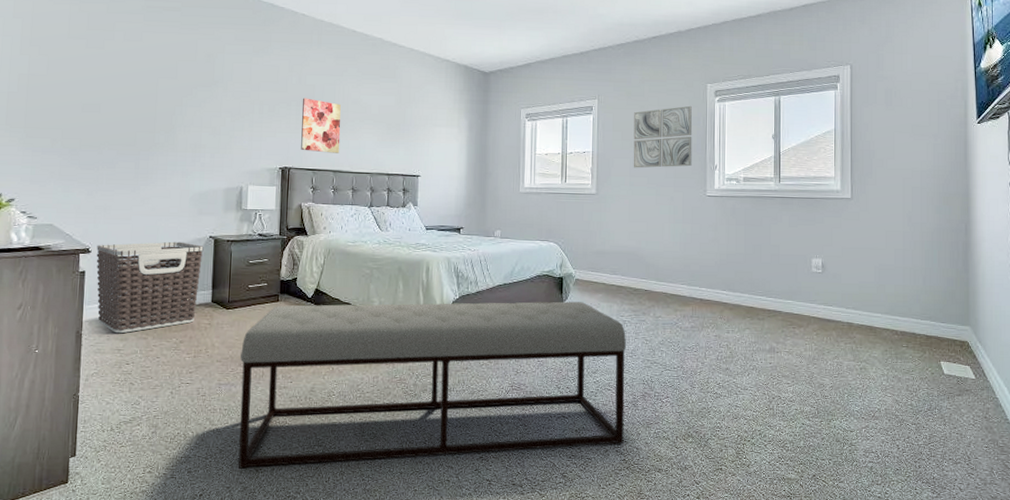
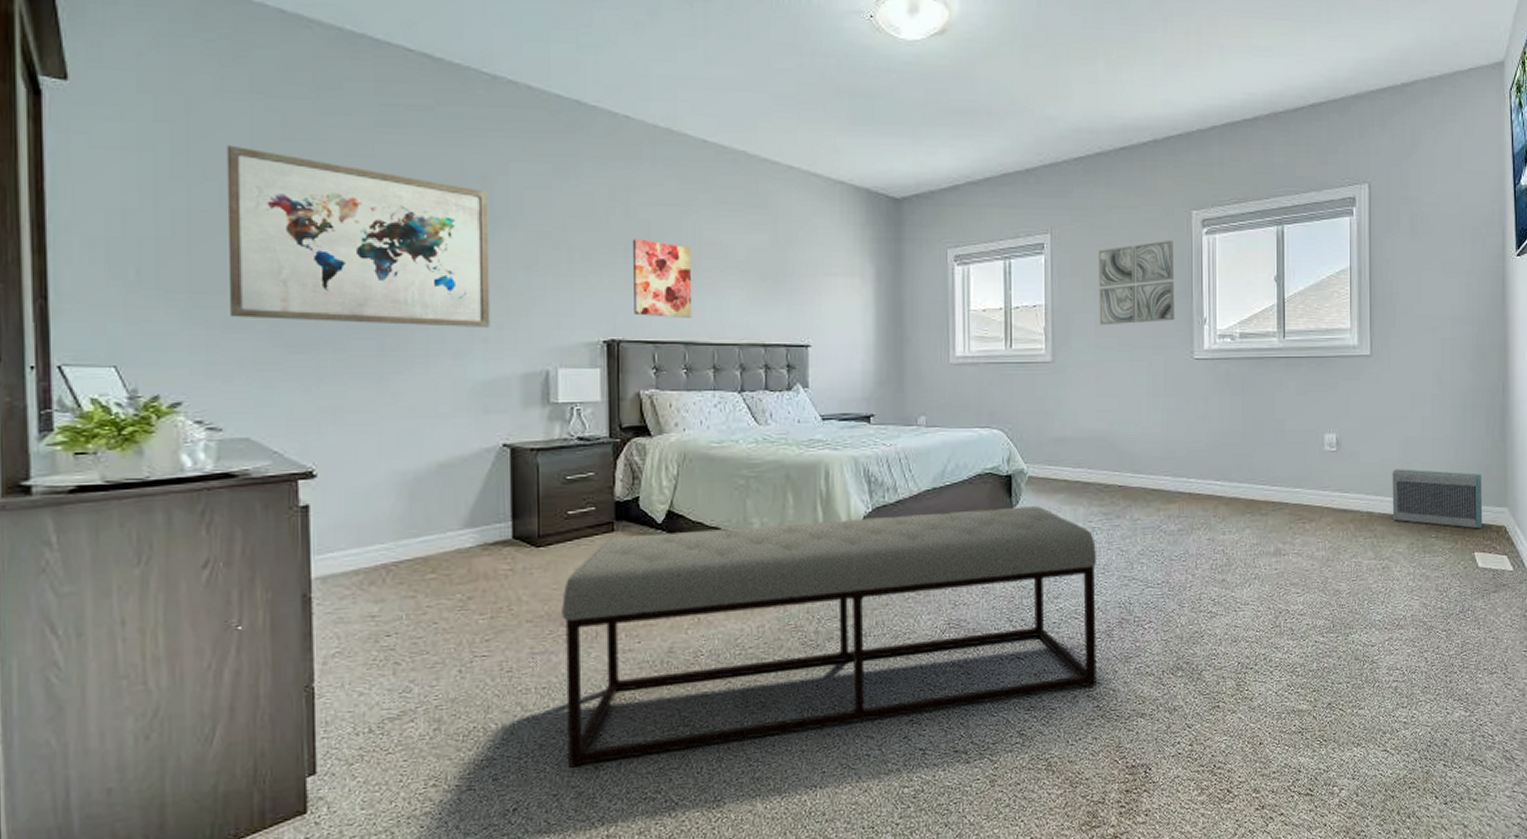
wall art: none [48,33,211,156] -> present [226,145,490,327]
clothes hamper: present [96,241,204,334] -> none [325,454,496,593]
air purifier: none [869,290,948,343] -> present [1392,469,1483,529]

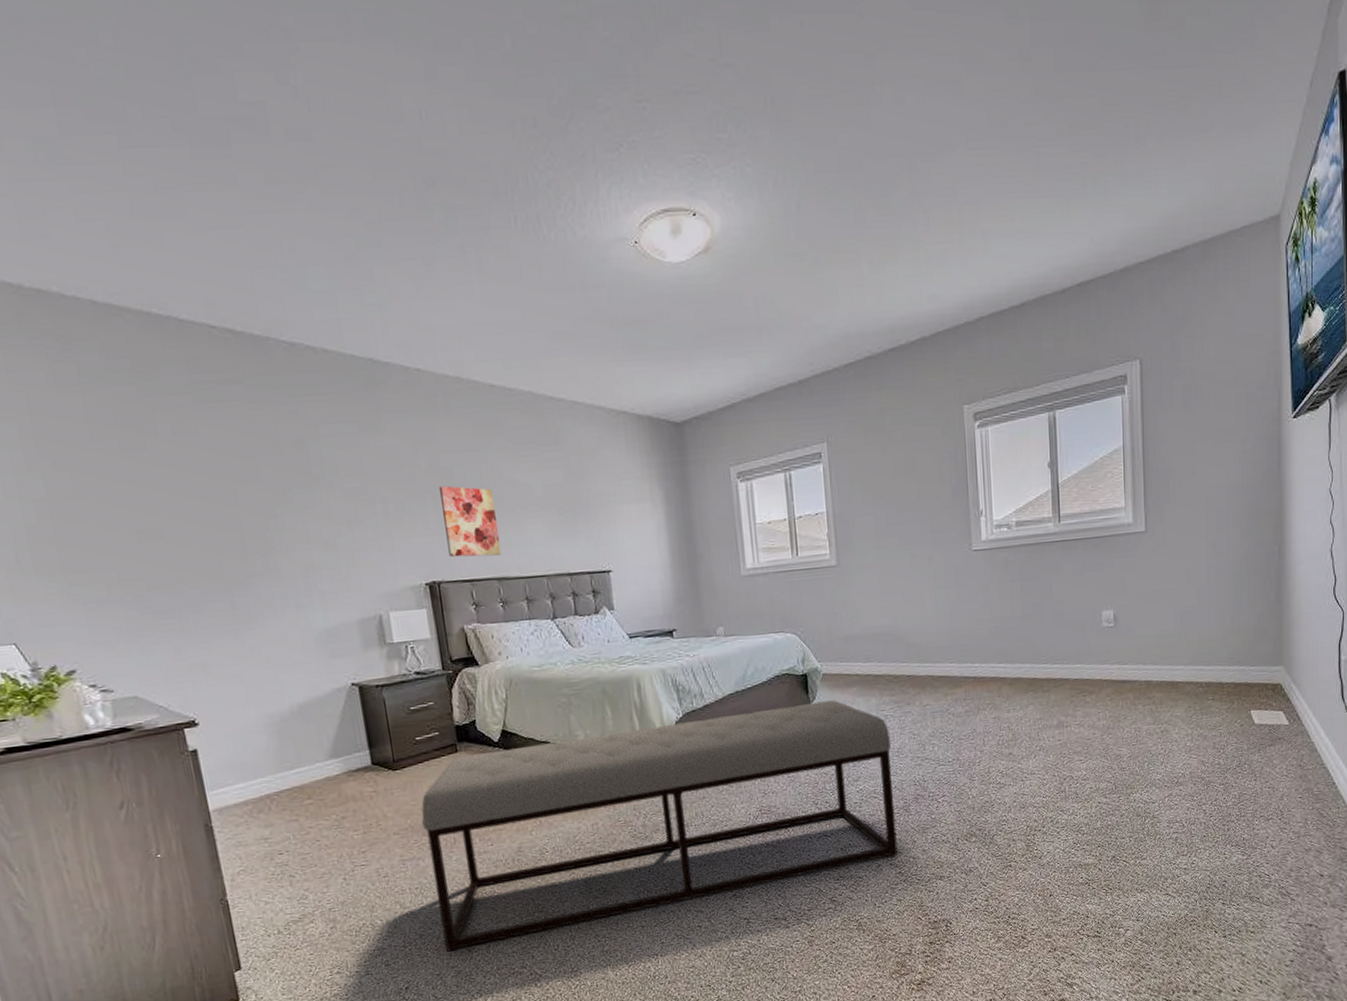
wall art: present [226,145,490,327] -> none [69,435,325,592]
wall art: present [1099,240,1175,326] -> none [874,436,952,527]
air purifier: present [1392,469,1483,529] -> none [1169,636,1259,689]

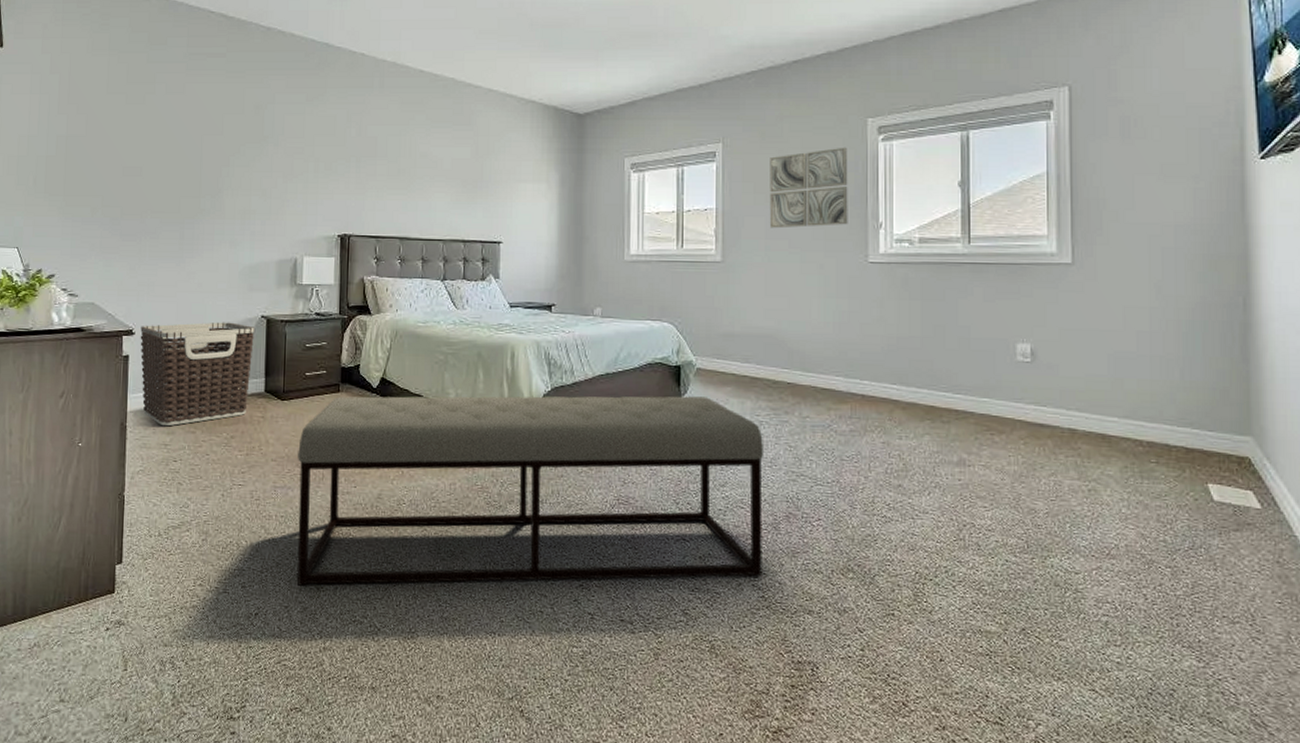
clothes hamper: none [204,695,355,820] -> present [140,322,256,427]
wall art: present [438,485,502,557] -> none [362,152,408,217]
wall art: none [874,436,952,527] -> present [769,147,848,229]

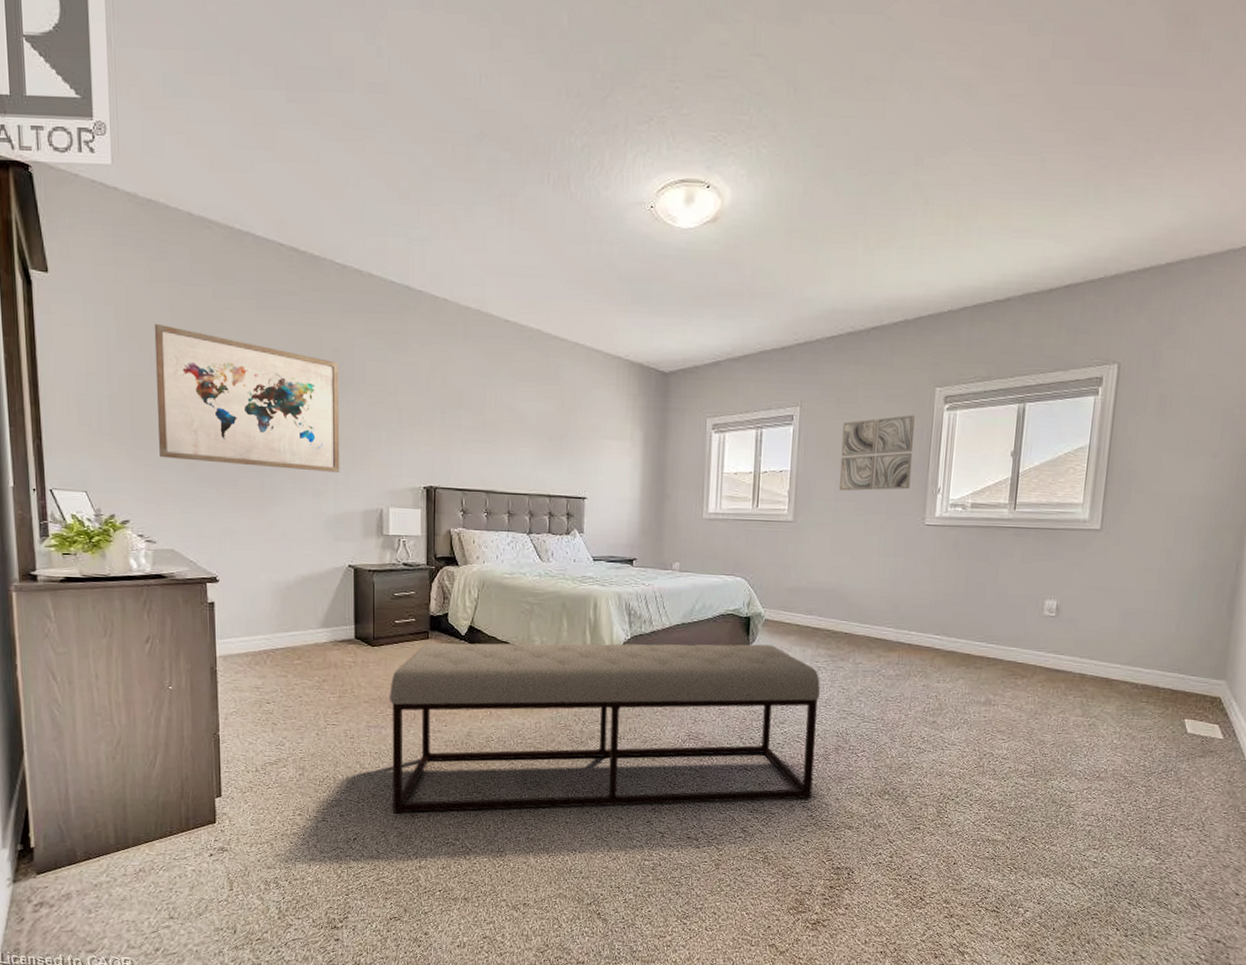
wall art: none [88,88,260,223] -> present [154,323,340,472]
clothes hamper: present [140,322,256,427] -> none [225,570,343,671]

